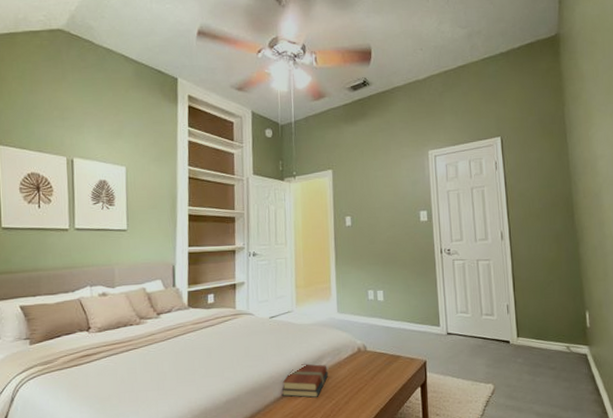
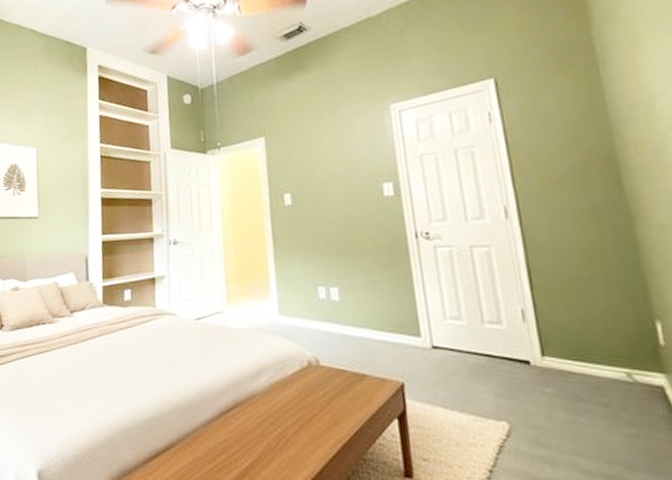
books: present [281,364,329,398] -> none [213,379,272,422]

